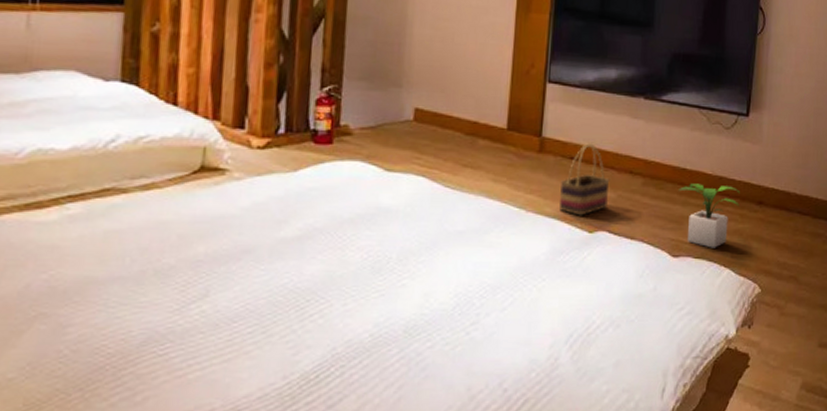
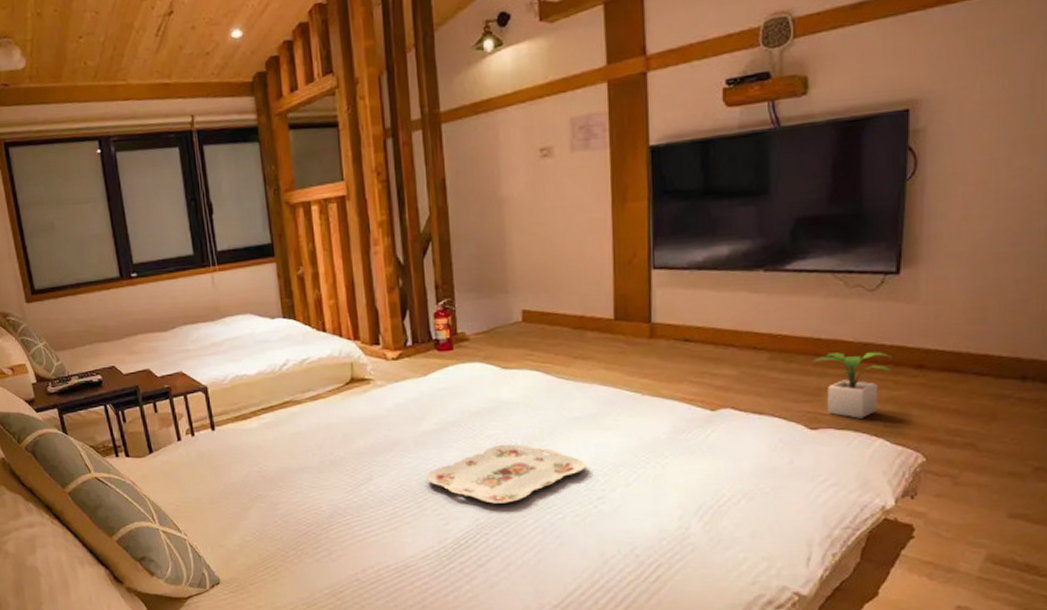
serving tray: none [279,259,463,329] -> present [427,444,586,504]
basket: present [559,143,610,216] -> none [675,323,731,395]

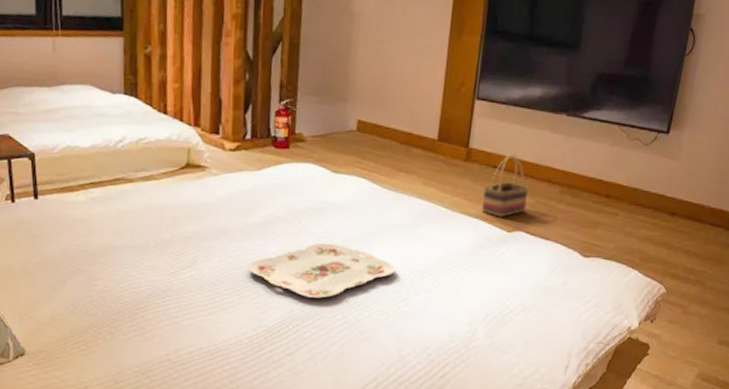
basket: none [675,323,731,395] -> present [482,154,530,218]
potted plant: present [813,352,892,419] -> none [593,193,654,252]

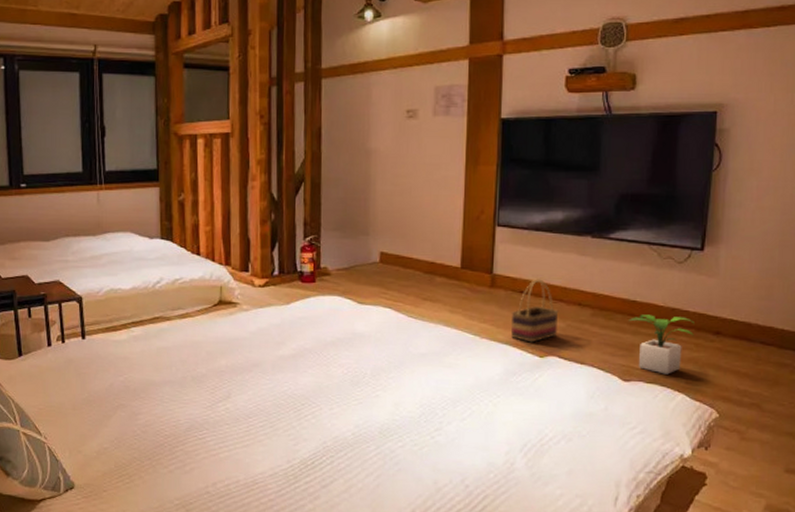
serving tray: present [249,243,396,298] -> none [281,374,427,429]
potted plant: none [593,193,654,252] -> present [628,314,695,375]

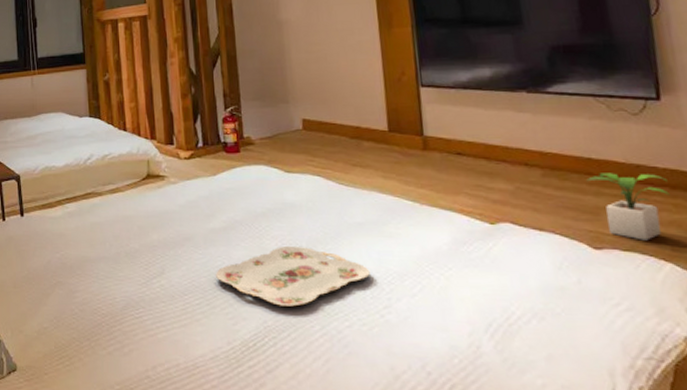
serving tray: none [281,374,427,429] -> present [216,247,370,307]
basket: present [511,279,559,343] -> none [450,139,507,208]

